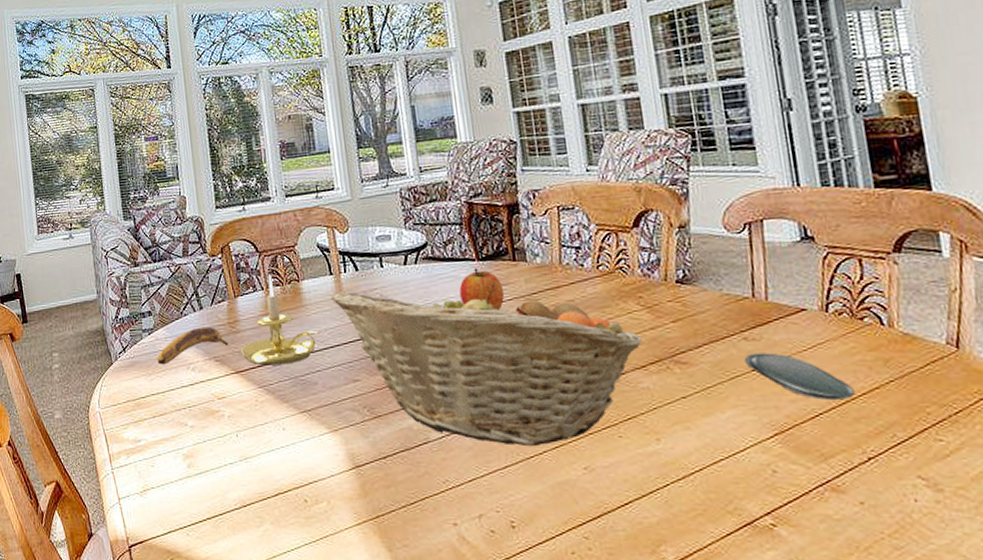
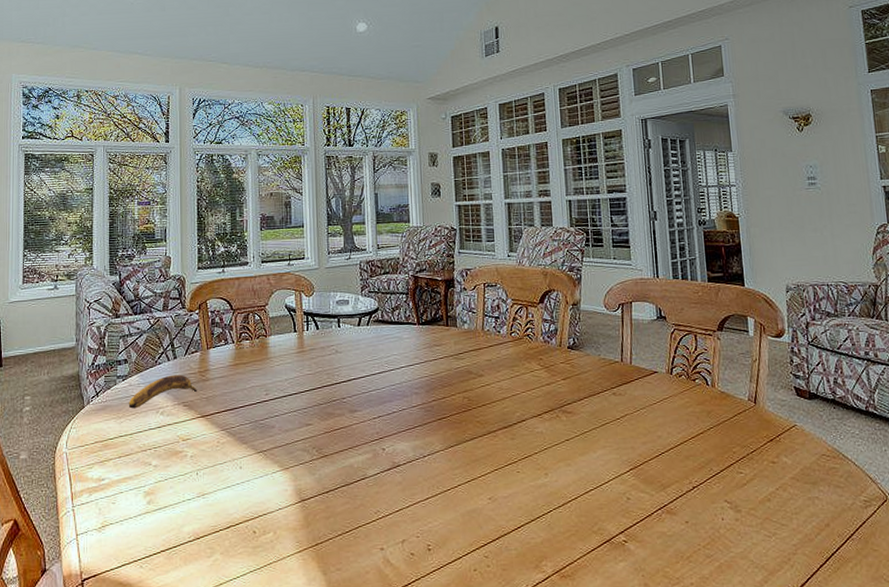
candle holder: present [240,273,319,366] -> none [208,329,280,411]
fruit basket: present [330,283,642,447] -> none [293,344,540,481]
apple: present [459,268,505,311] -> none [401,331,438,367]
oval tray: present [744,352,855,401] -> none [612,405,686,443]

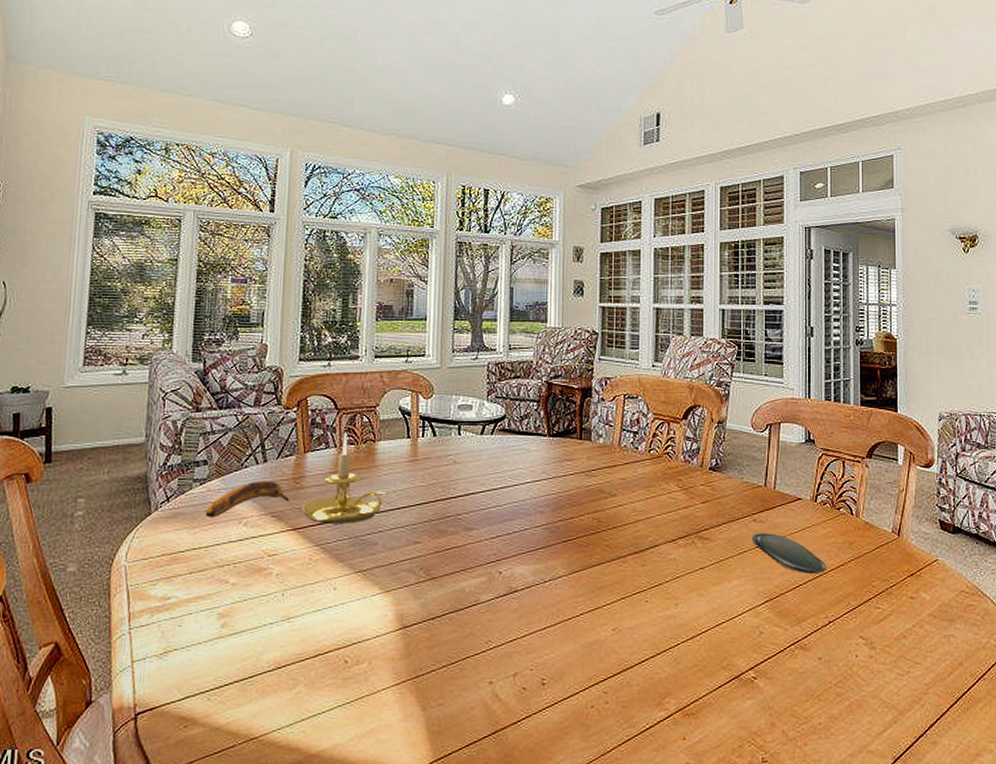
candle holder: none [208,329,280,411] -> present [301,431,387,524]
oval tray: none [612,405,686,443] -> present [751,533,826,575]

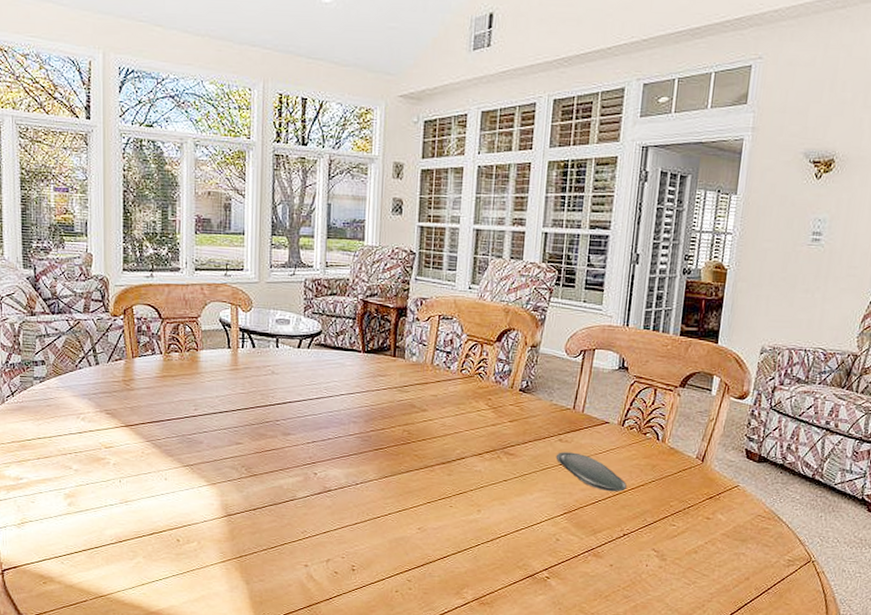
banana: present [205,480,290,518] -> none [46,381,122,412]
candle holder: present [301,431,387,524] -> none [132,339,211,424]

